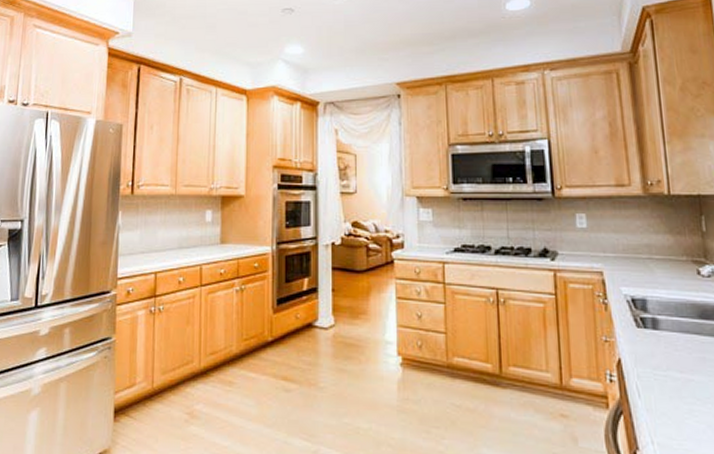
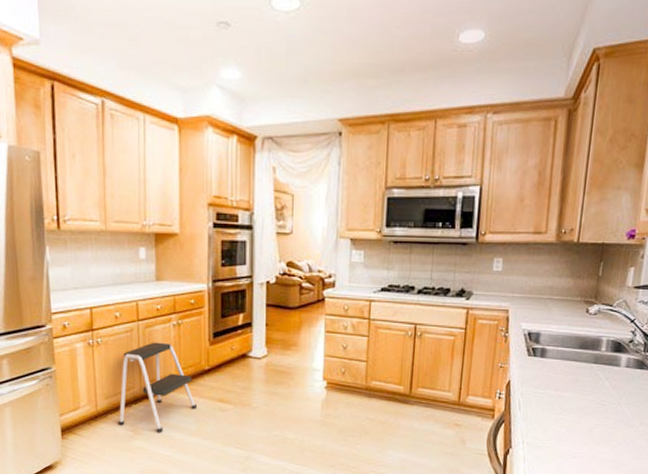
step stool: none [174,309,260,416] -> present [118,342,198,432]

